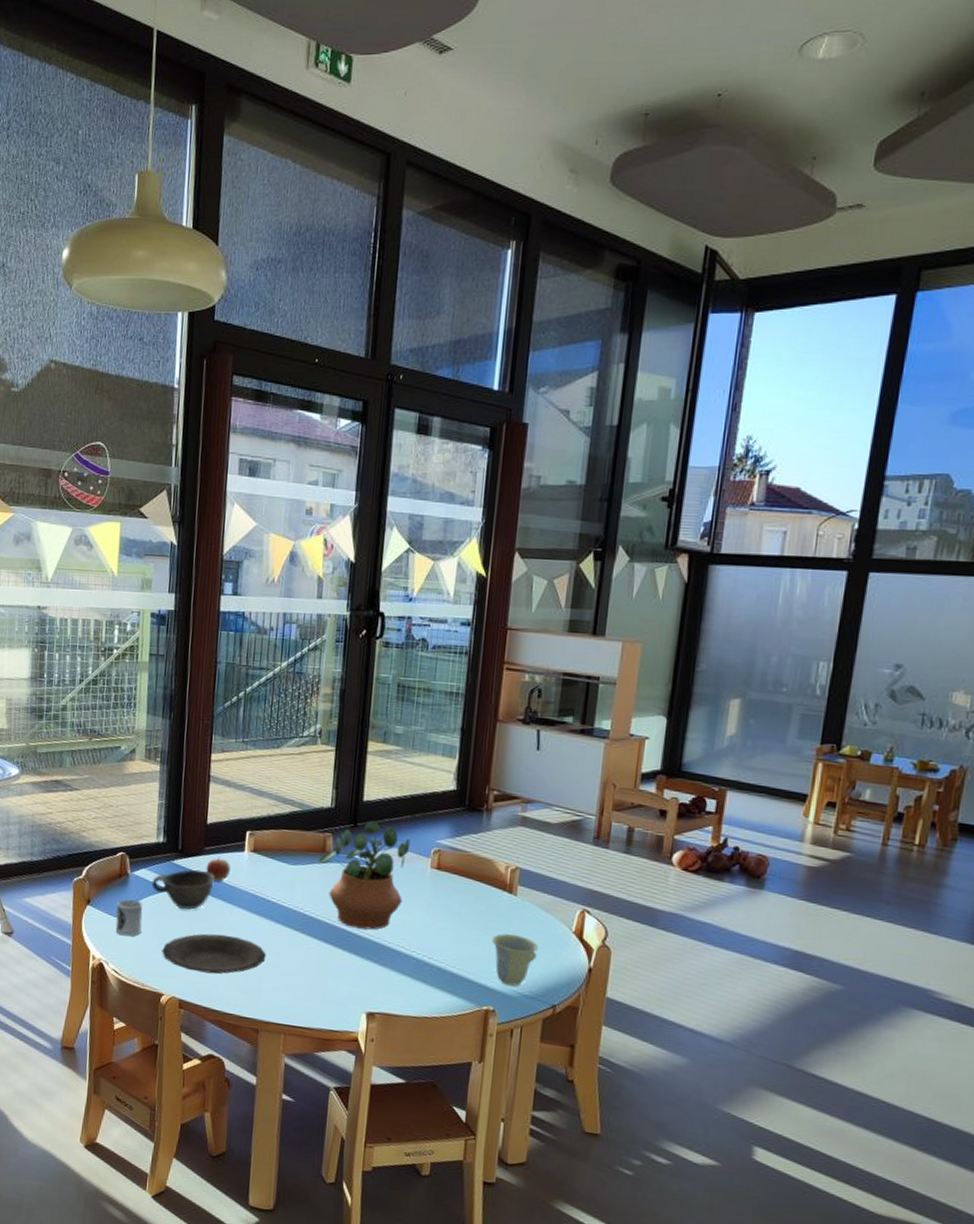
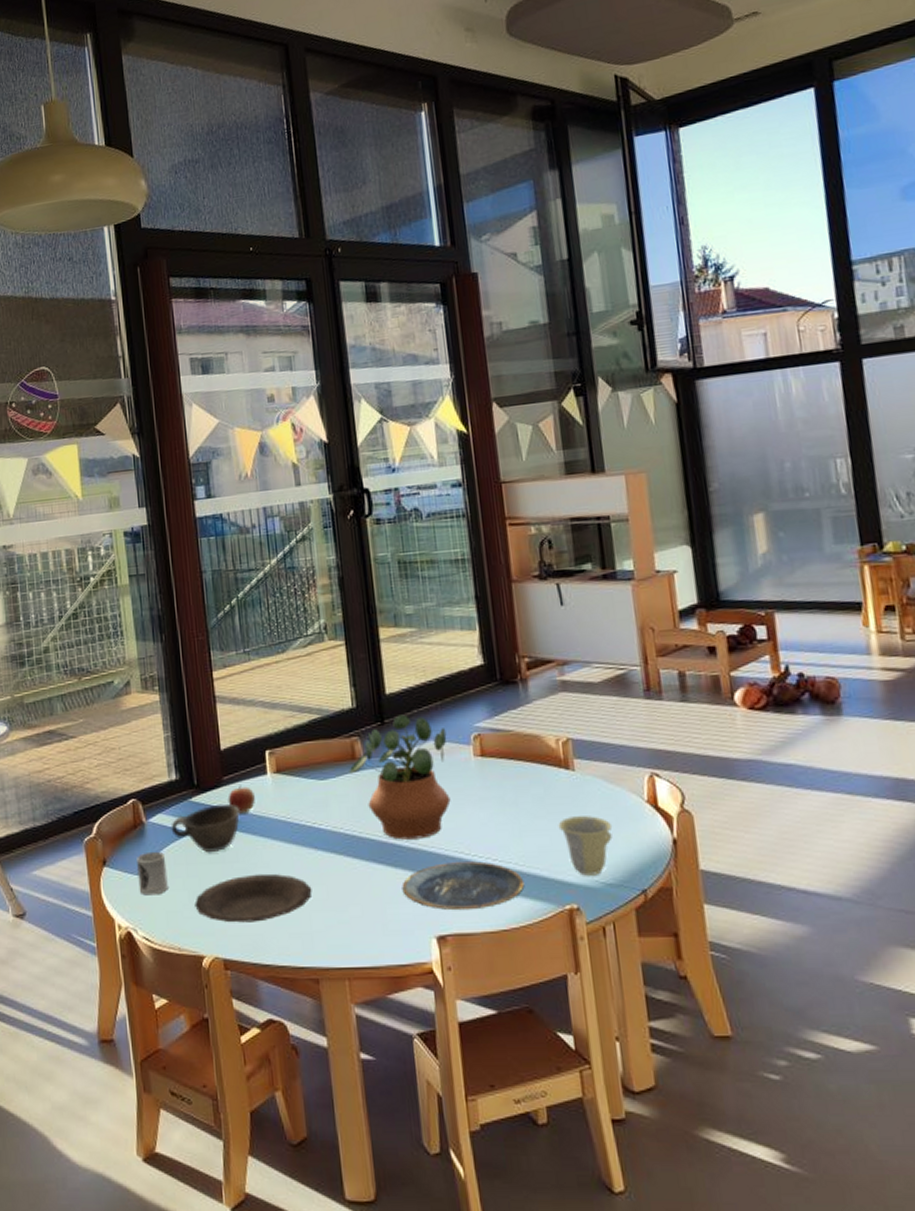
plate: none [344,953,452,997] -> present [402,861,525,911]

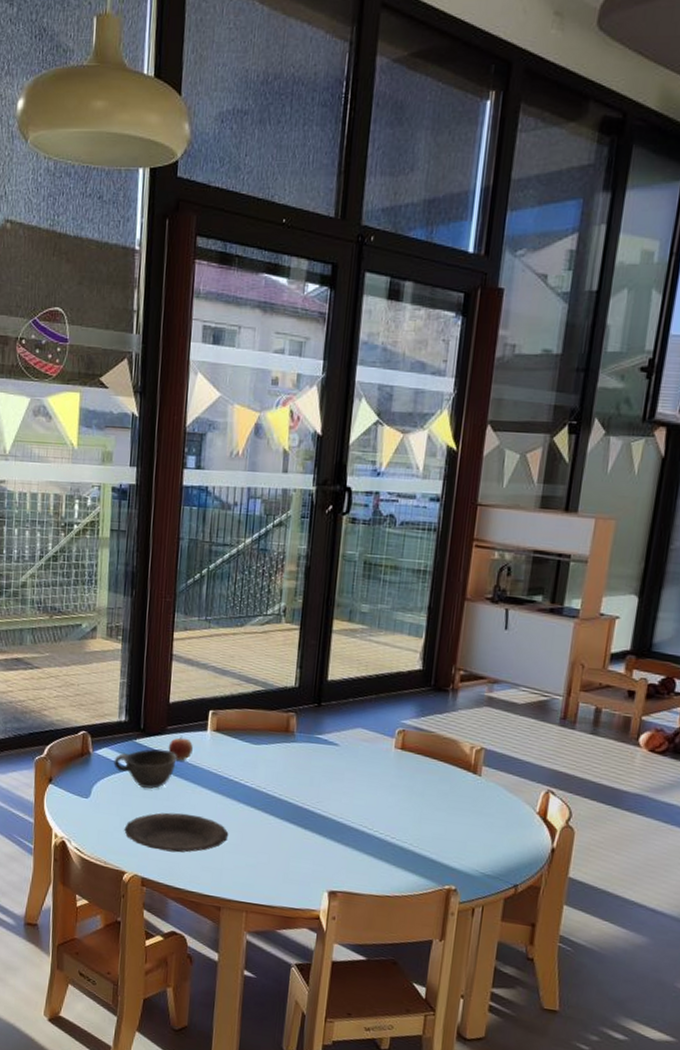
cup: present [137,851,168,896] -> none [77,778,105,815]
potted plant: present [349,714,451,840] -> none [280,700,375,810]
plate: present [402,861,525,911] -> none [307,832,414,876]
cup: present [558,816,613,876] -> none [454,814,503,866]

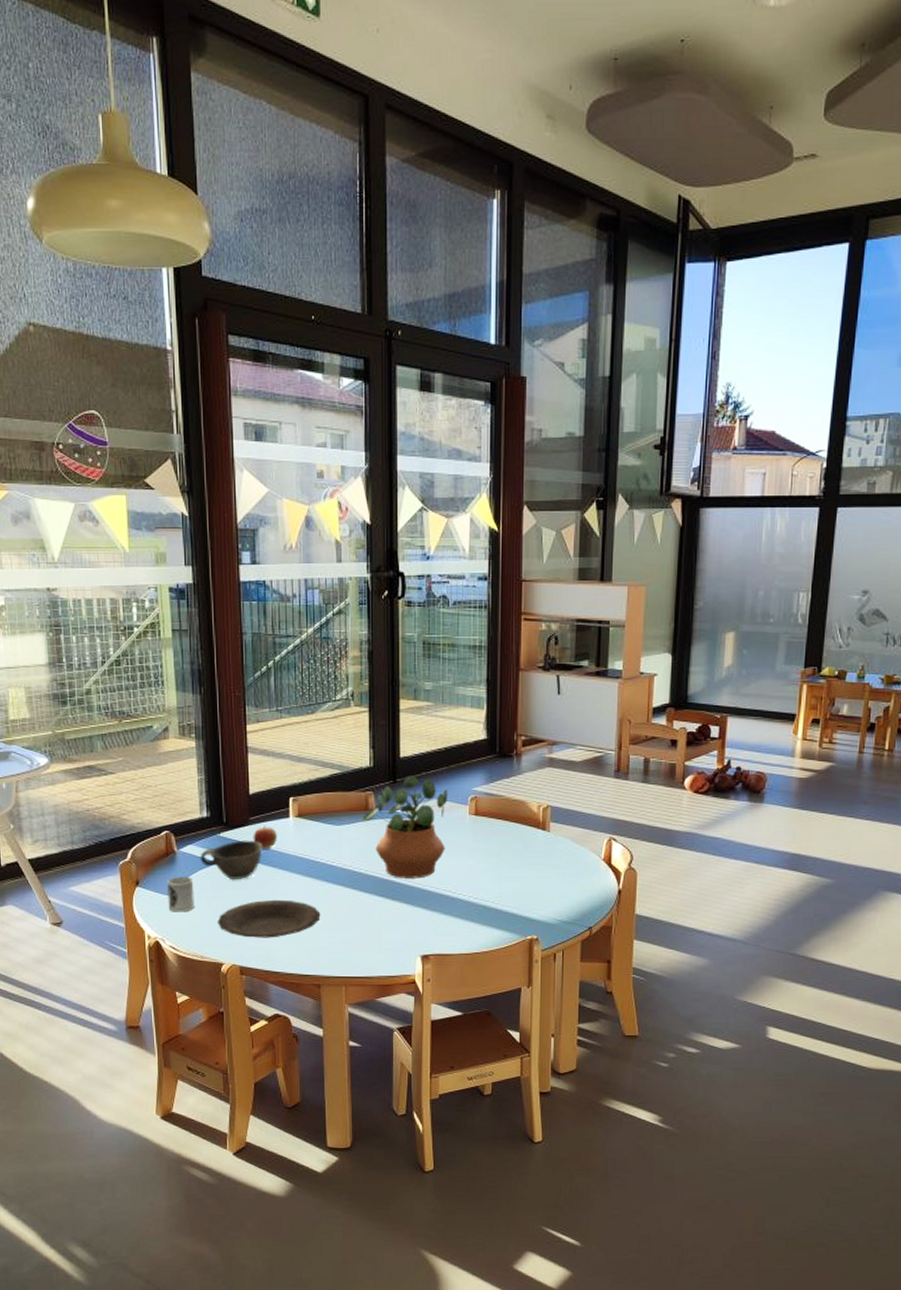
cup: none [77,778,105,815] -> present [167,876,195,912]
potted plant: none [280,700,375,810] -> present [362,776,448,879]

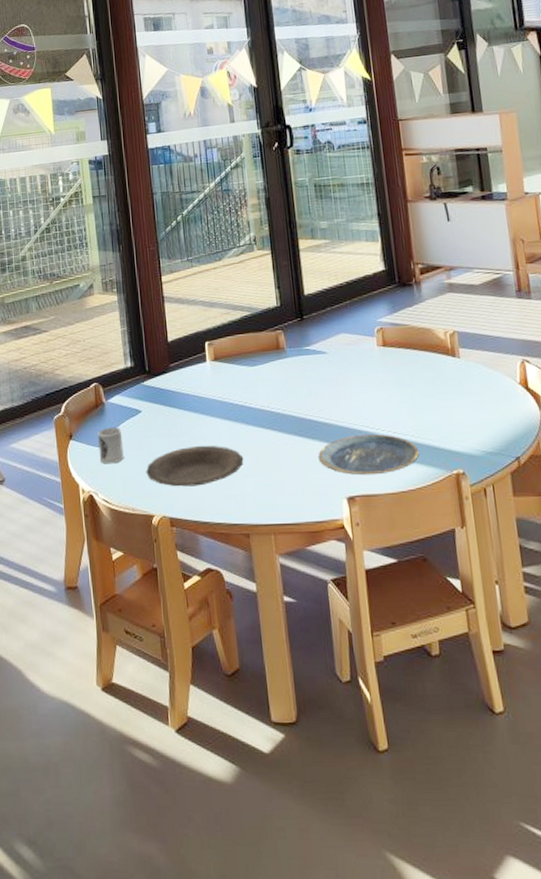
bowl: present [200,840,262,879] -> none [126,386,184,427]
apple: present [253,825,277,849] -> none [174,371,197,395]
potted plant: present [362,776,448,879] -> none [274,311,358,416]
plate: none [397,898,497,937] -> present [318,434,420,476]

